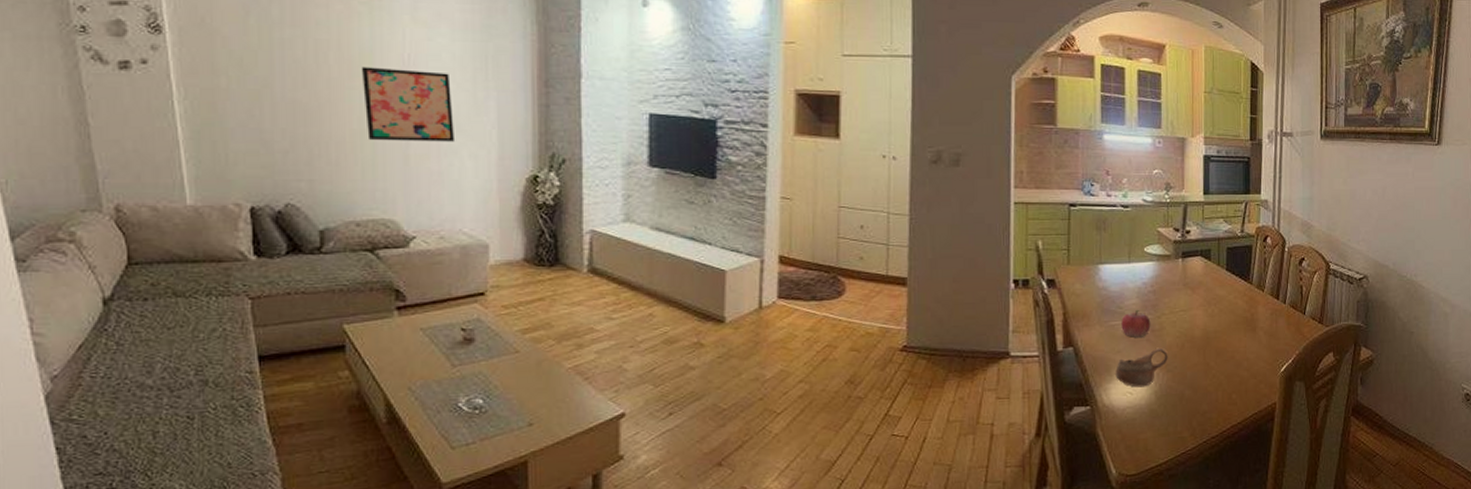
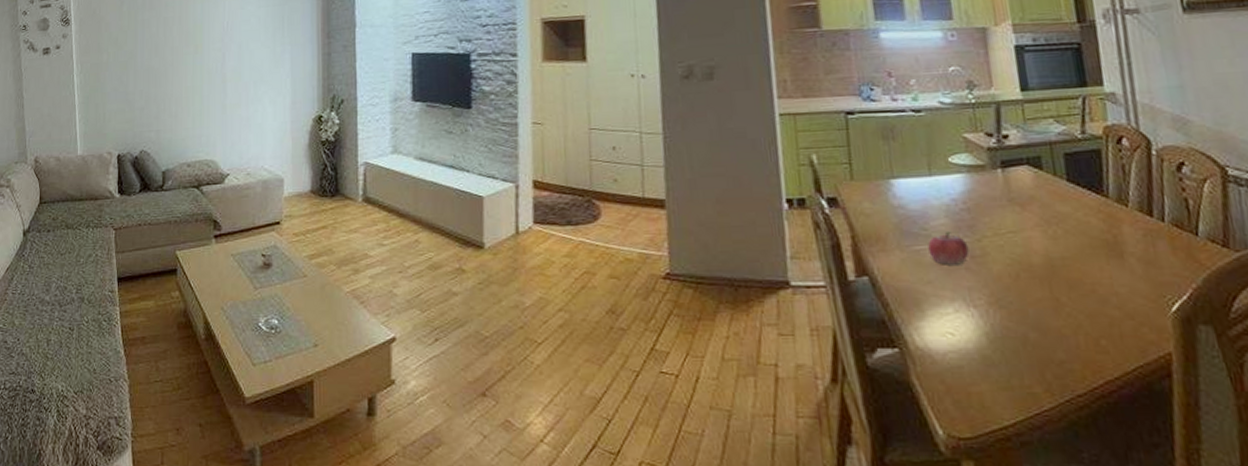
wall art: present [361,66,456,142] -> none [194,34,260,95]
cup: present [1115,347,1168,388] -> none [927,277,999,327]

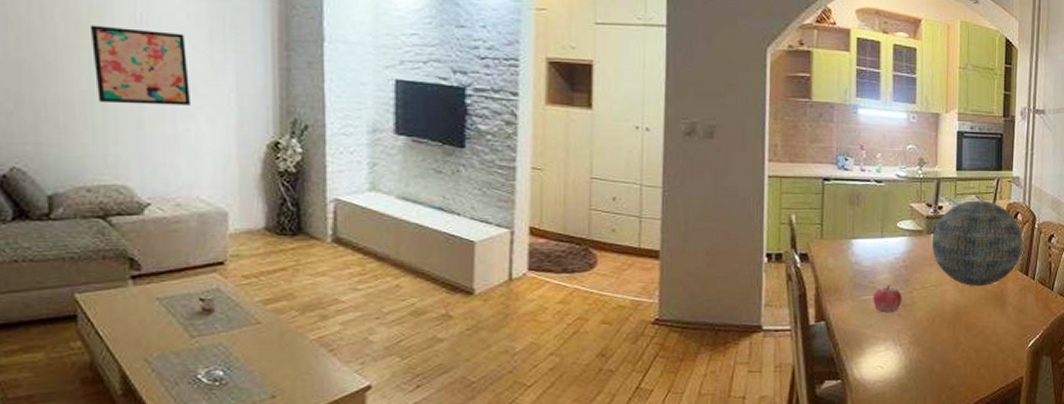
wall art: none [194,34,260,95] -> present [89,25,192,105]
decorative orb: none [999,124,1139,232] -> present [932,200,1023,286]

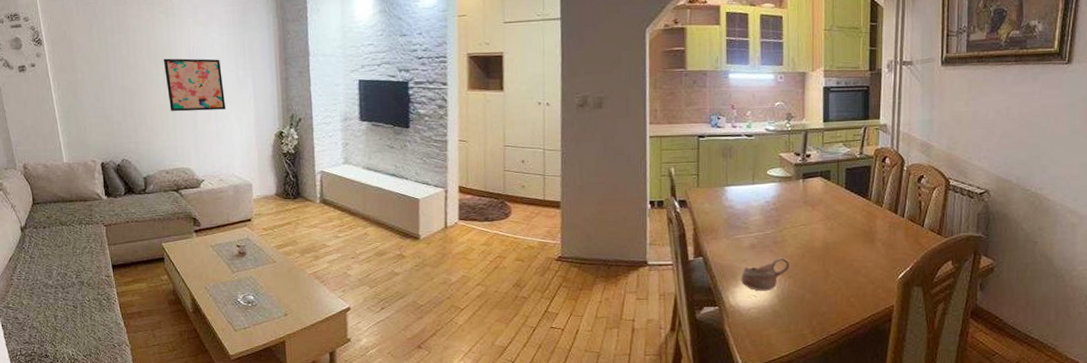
cup: none [867,322,918,362] -> present [741,257,789,291]
fruit: present [873,284,902,312] -> none [746,224,773,249]
decorative orb: present [932,200,1023,286] -> none [801,147,892,224]

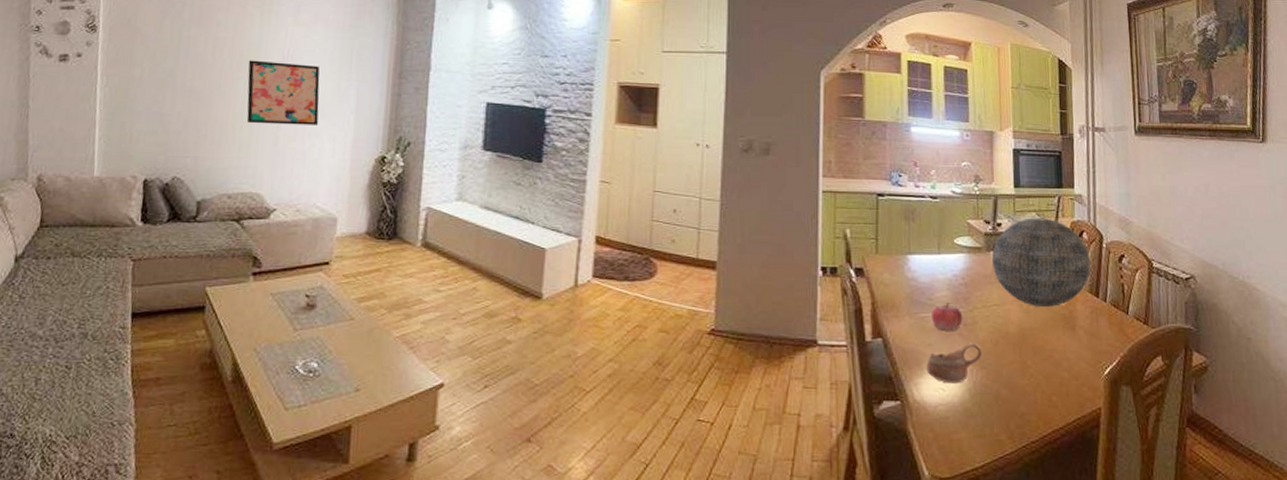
fruit: none [746,224,773,249] -> present [932,301,963,331]
decorative orb: none [801,147,892,224] -> present [992,217,1091,307]

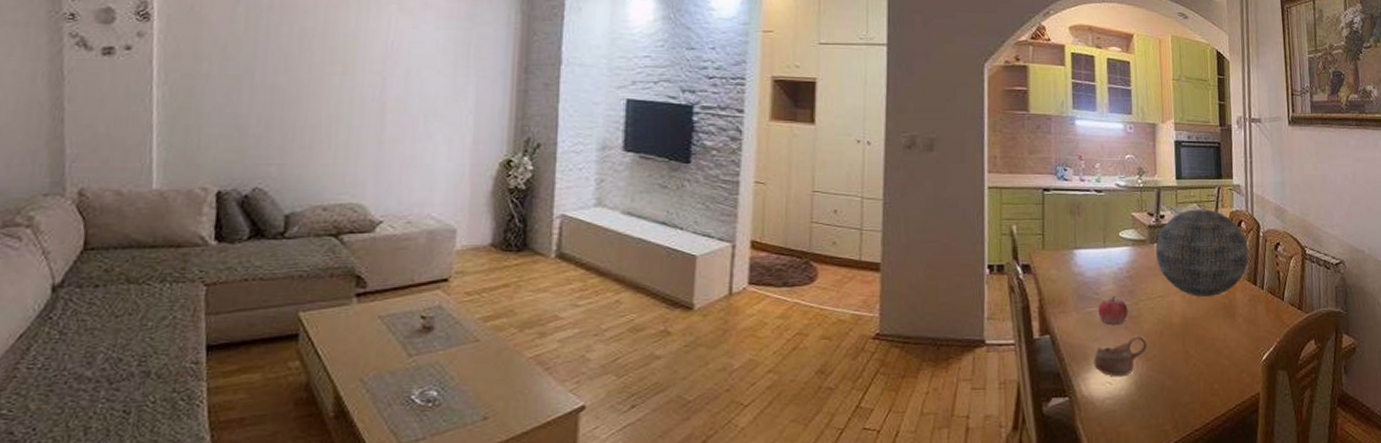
wall art: present [246,60,320,125] -> none [343,53,432,126]

